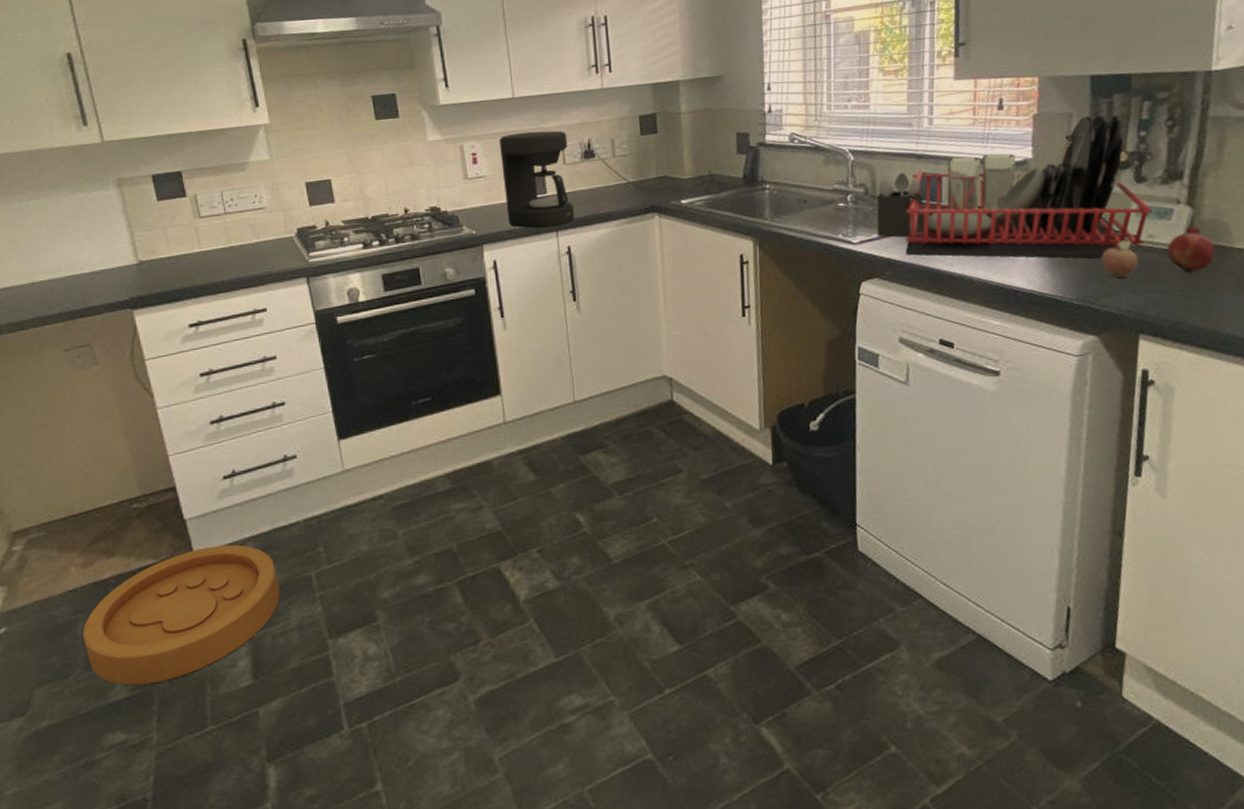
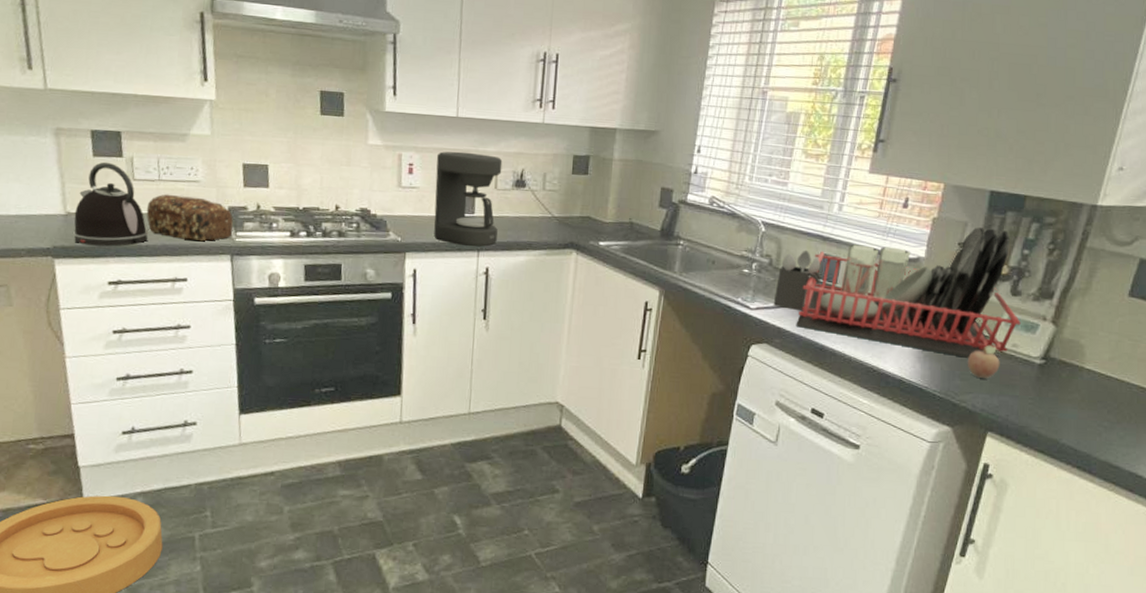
kettle: none [147,204,221,292] -> present [72,161,148,247]
bread loaf: none [216,224,306,269] -> present [146,194,234,242]
fruit: present [1166,225,1215,272] -> none [1026,341,1068,384]

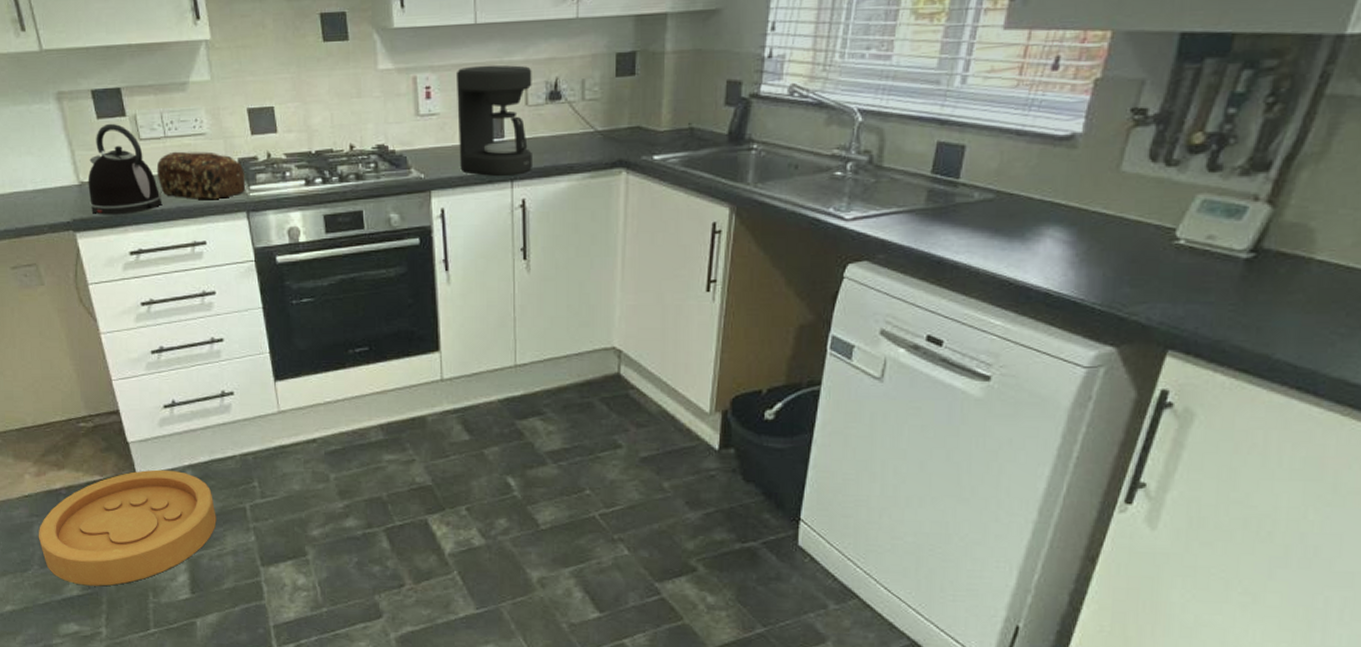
dish rack: present [773,227,1021,358] -> none [875,84,1221,259]
fruit: present [967,346,1000,378] -> none [1140,240,1188,282]

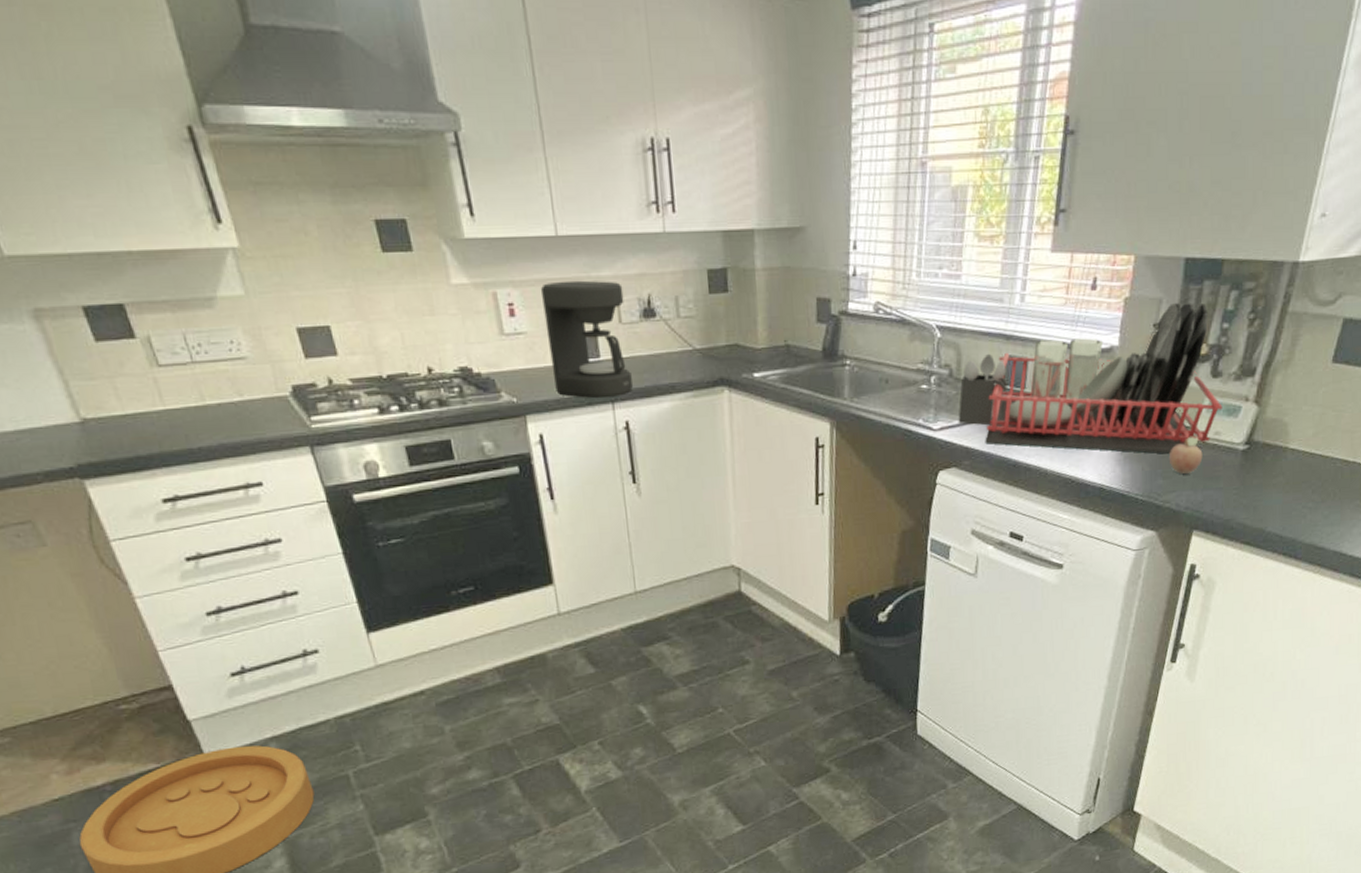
kettle: present [88,123,161,215] -> none [91,346,198,458]
bread loaf: present [156,151,246,200] -> none [185,378,306,435]
dish rack: none [875,84,1221,259] -> present [958,303,1223,454]
fruit: none [1140,240,1188,282] -> present [1168,437,1203,474]

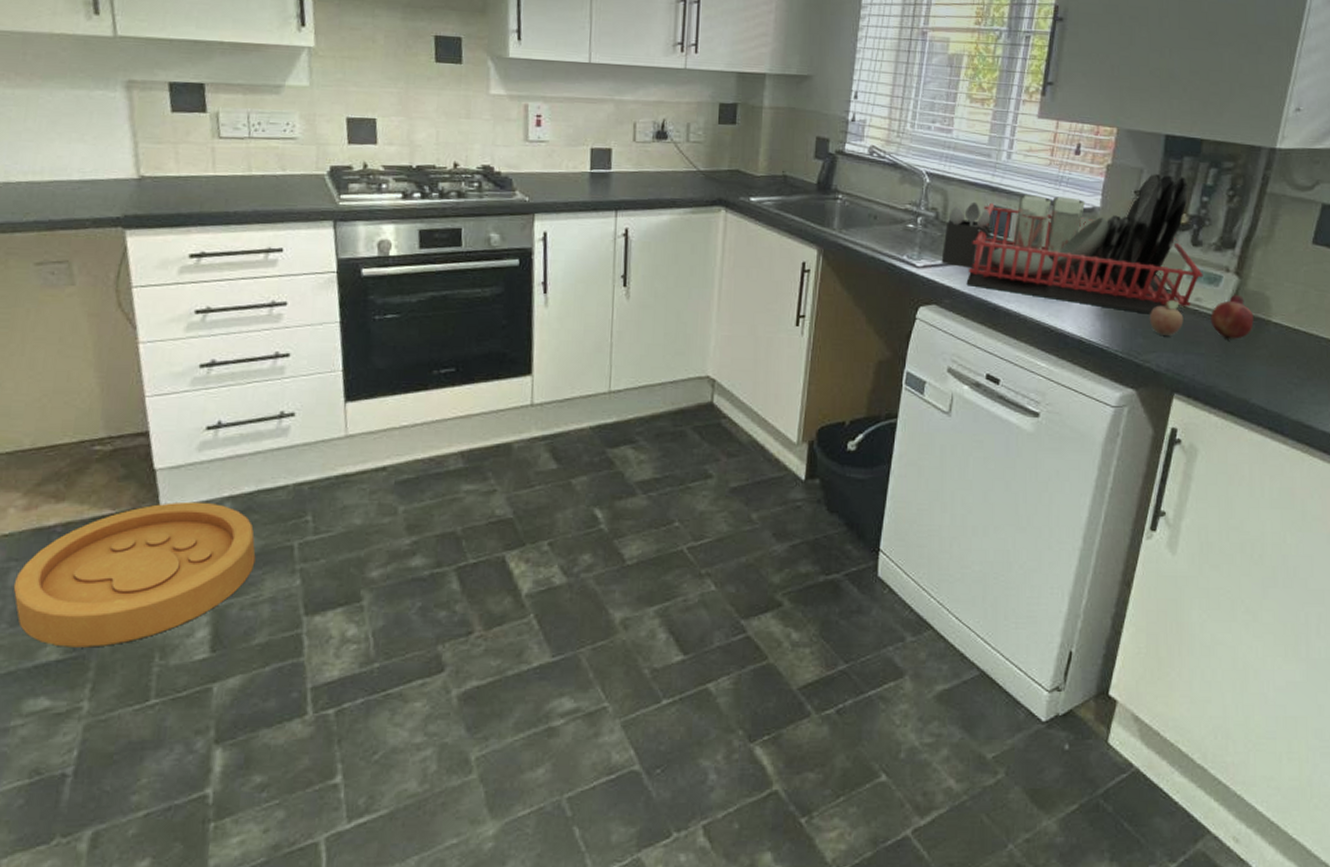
coffee maker: present [540,280,633,399] -> none [565,100,641,206]
fruit: none [1229,423,1271,471] -> present [1210,294,1254,339]

